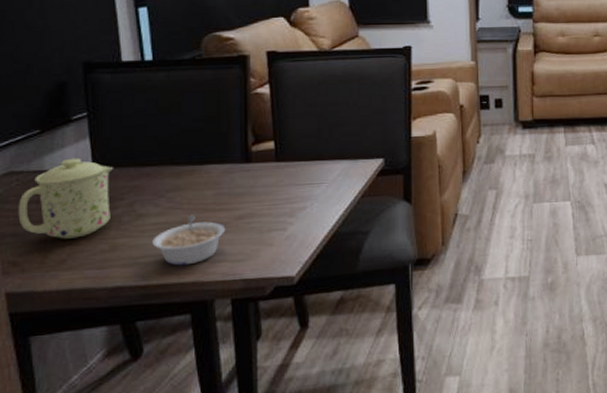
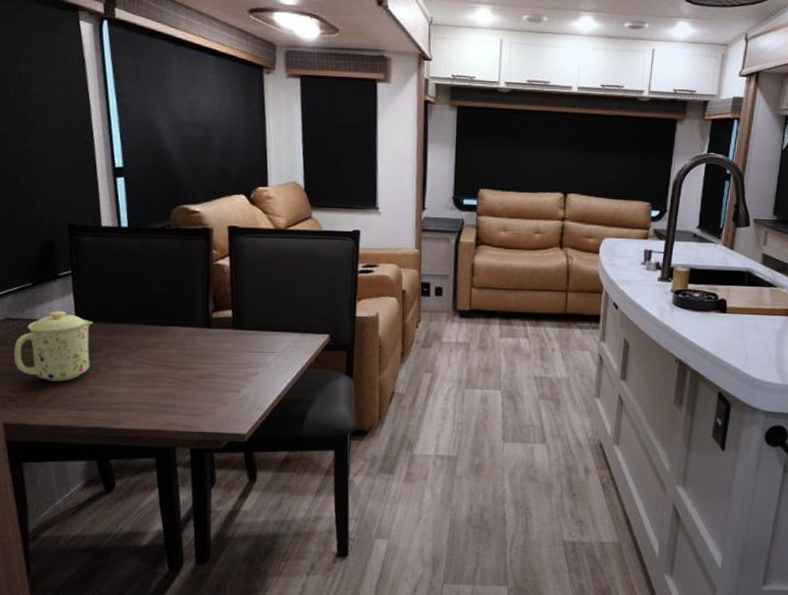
legume: present [152,214,226,266] -> none [125,370,187,415]

